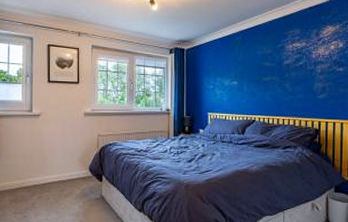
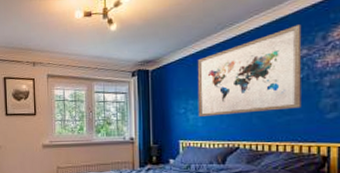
wall art: none [224,22,302,93] -> present [197,25,302,117]

